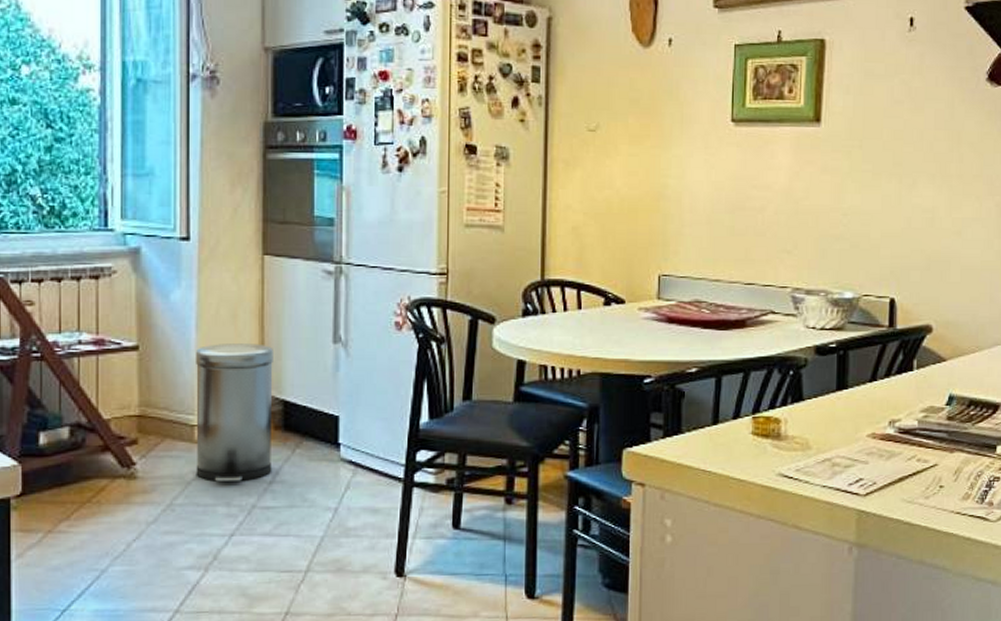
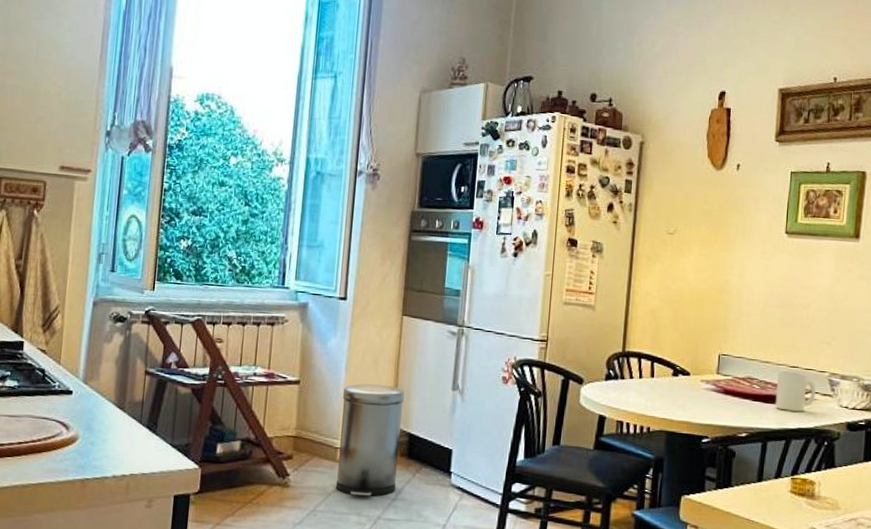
cup: none [729,290,778,337] -> present [775,371,817,412]

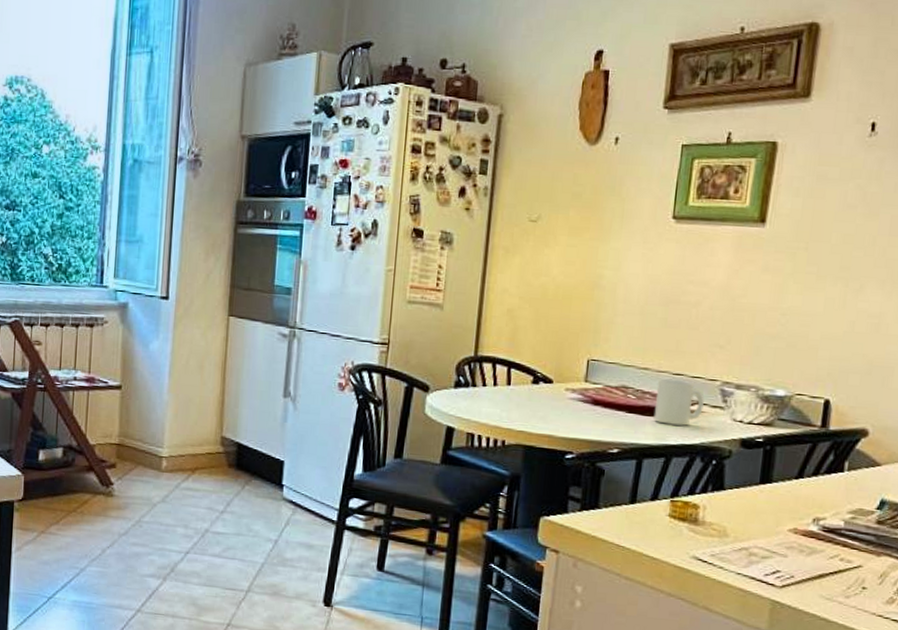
pedal bin: present [335,383,405,497] -> none [161,389,232,509]

